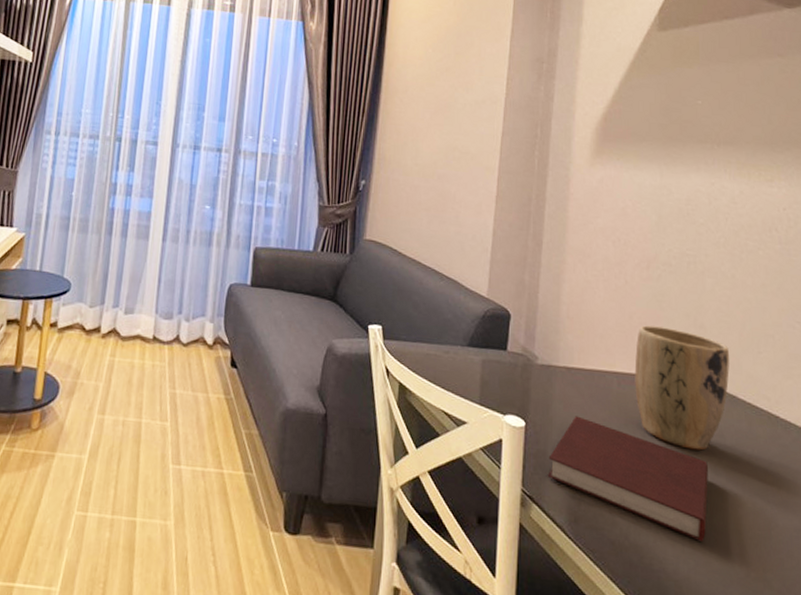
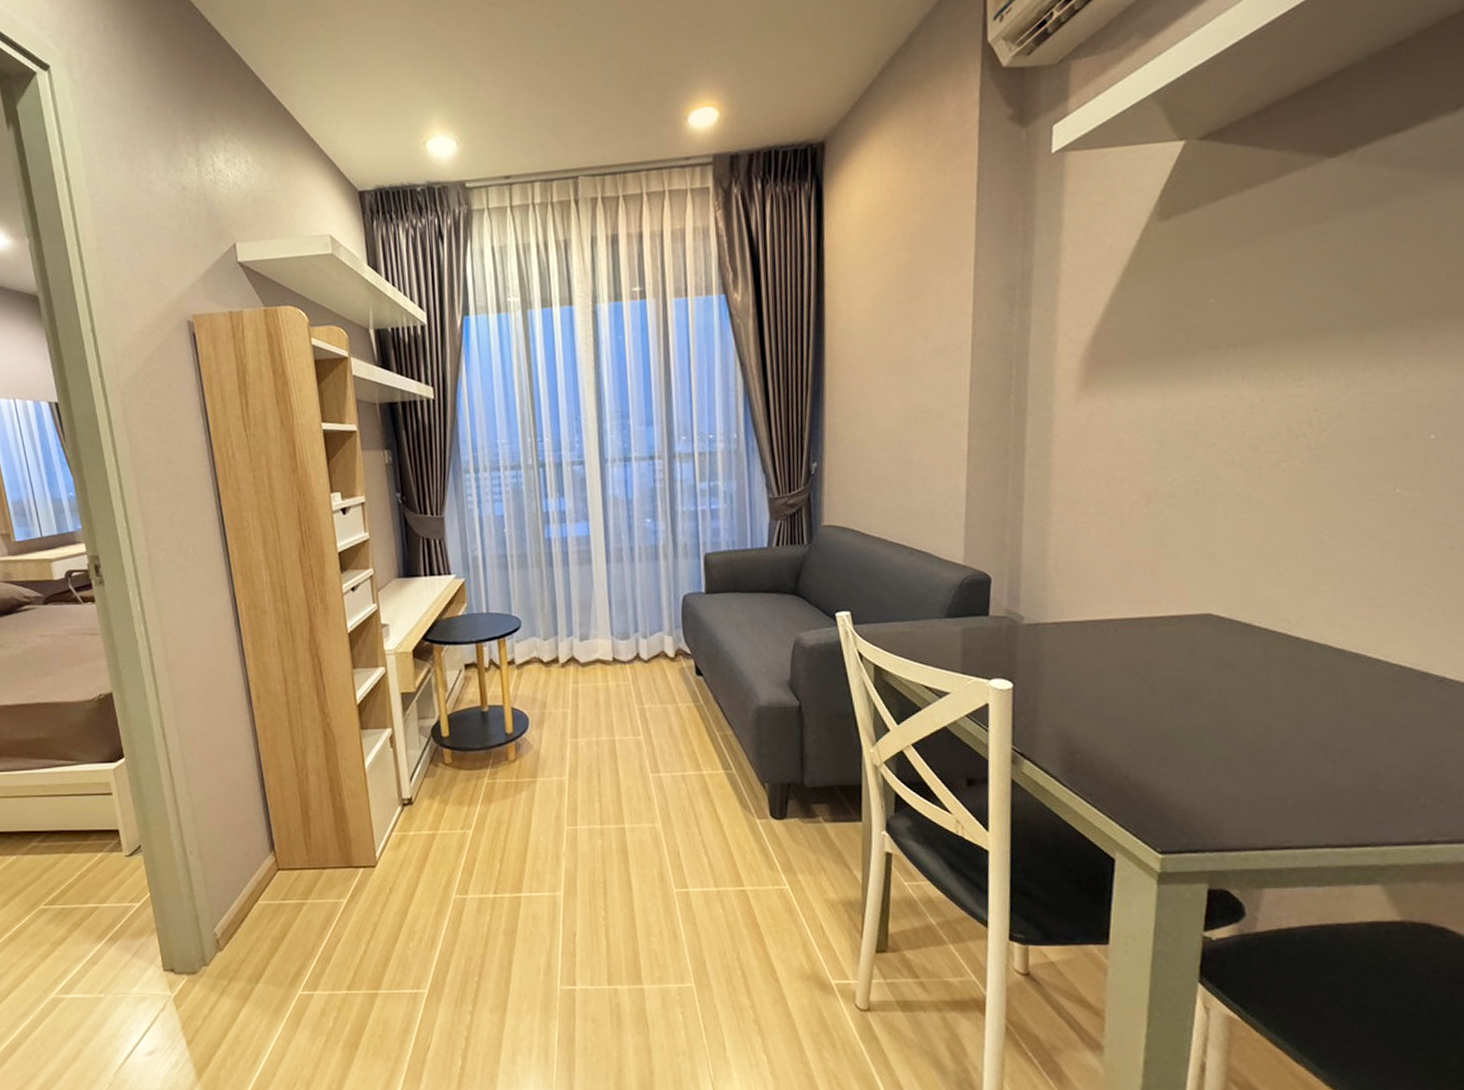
notebook: present [547,416,708,542] -> none [1038,669,1217,771]
plant pot: present [634,325,729,451] -> none [1133,564,1243,685]

